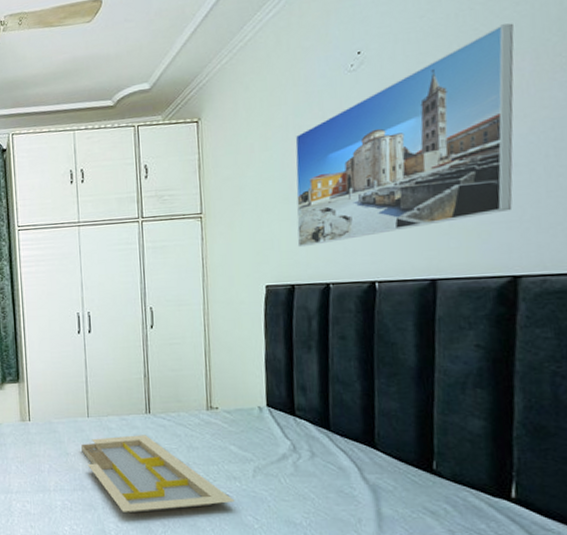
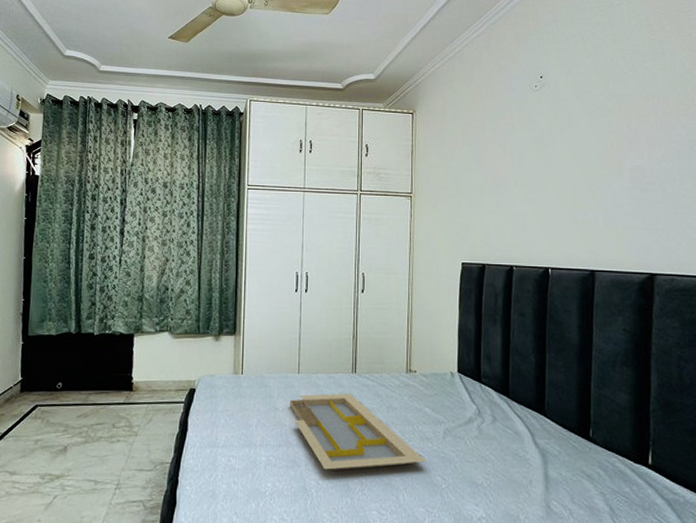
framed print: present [295,23,514,248] -> none [488,73,652,233]

